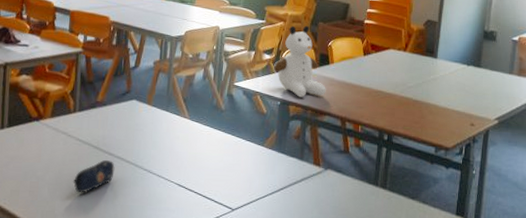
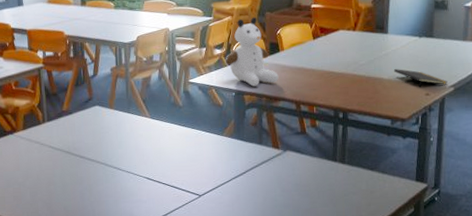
pencil case: present [72,160,115,193] -> none [51,163,87,194]
notepad: none [440,95,492,117] -> present [393,69,448,87]

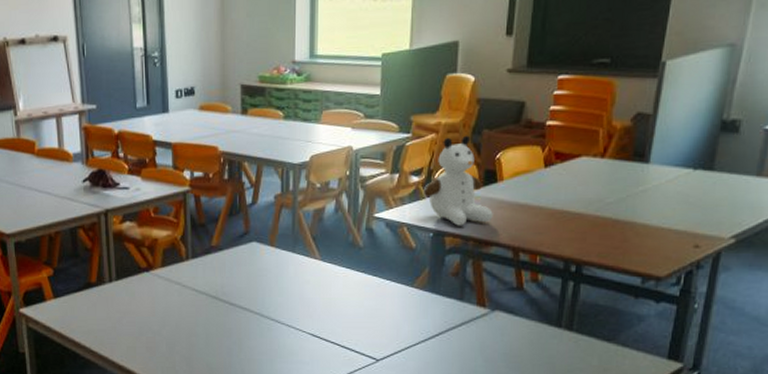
notepad: present [393,69,448,87] -> none [652,211,727,237]

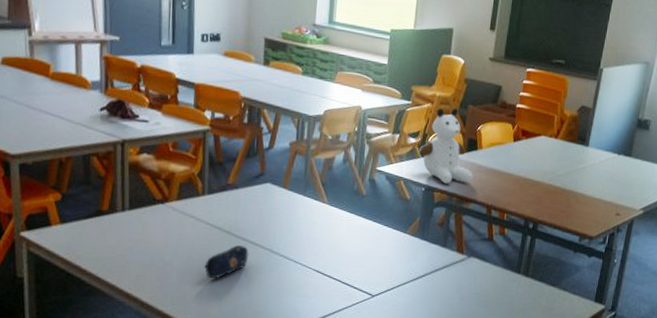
pencil case: none [192,311,238,347] -> present [203,245,249,279]

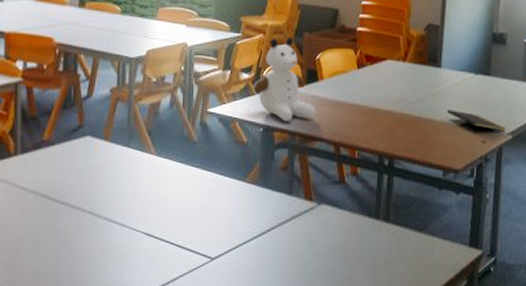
pencil case: present [203,245,249,279] -> none [17,211,68,252]
notepad: none [588,184,639,207] -> present [446,110,505,133]

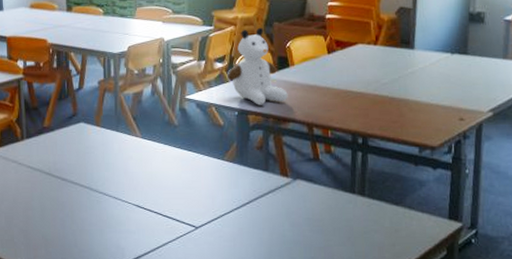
notepad: present [446,110,505,133] -> none [421,89,485,111]

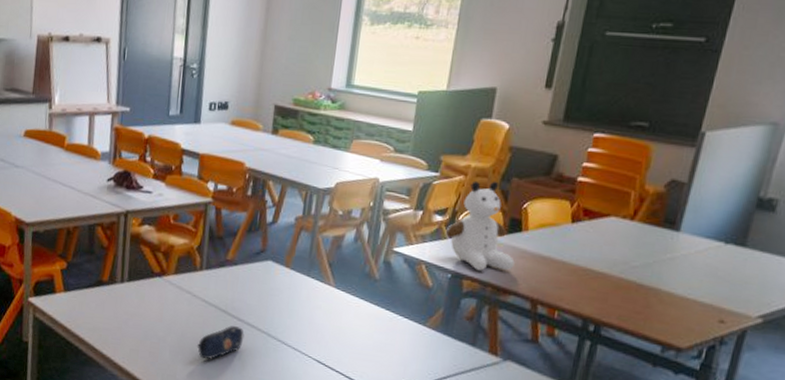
pencil case: none [28,186,69,220] -> present [196,326,244,360]

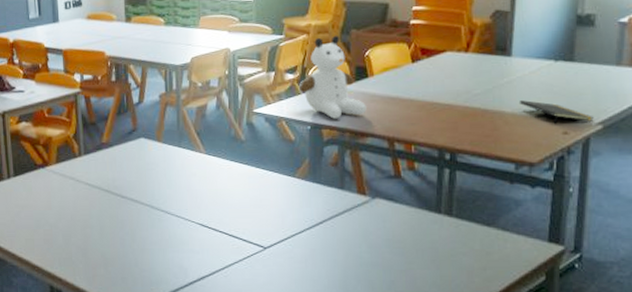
pencil case: present [196,326,244,360] -> none [86,204,129,239]
notepad: none [678,280,755,314] -> present [518,100,594,124]

